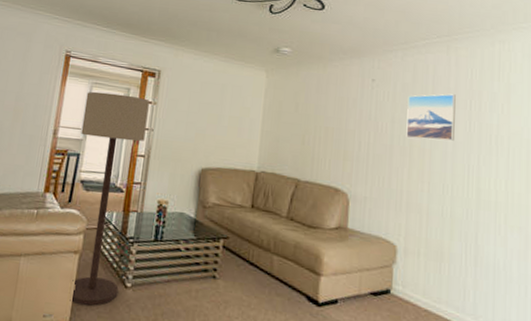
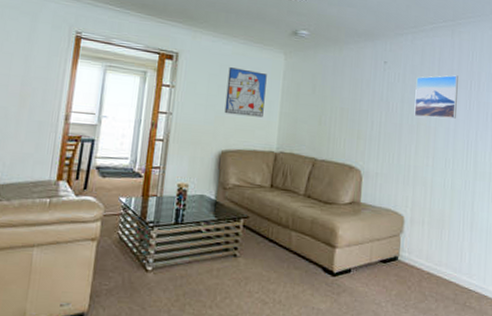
floor lamp: present [69,91,150,306] -> none [88,74,168,292]
wall art: none [205,85,248,136] -> present [224,67,267,118]

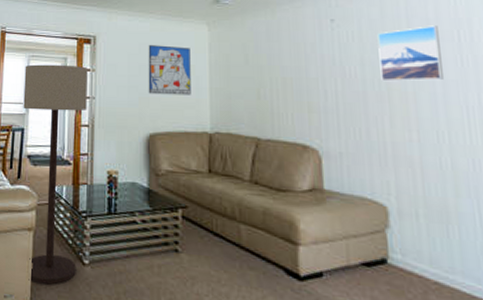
floor lamp: none [88,74,168,292] -> present [23,64,88,285]

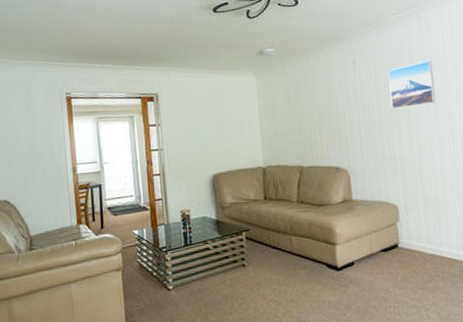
floor lamp: present [23,64,88,285] -> none [94,122,163,312]
wall art: present [148,45,191,95] -> none [205,96,246,141]

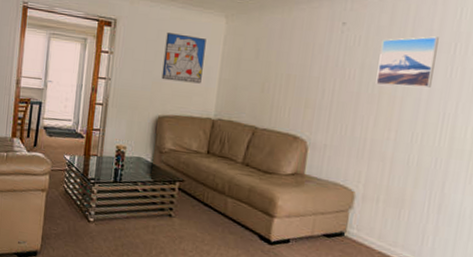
wall art: none [205,96,246,141] -> present [161,33,206,84]

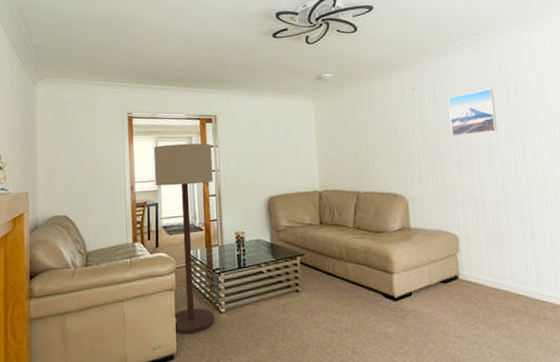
floor lamp: none [40,42,106,236] -> present [153,143,215,334]
wall art: present [161,33,206,84] -> none [263,119,302,163]

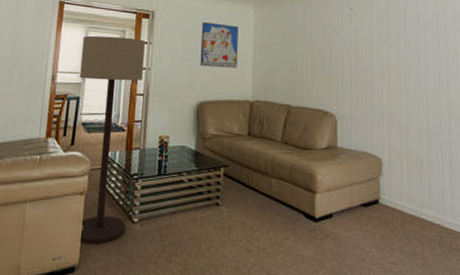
wall art: none [263,119,302,163] -> present [200,22,238,68]
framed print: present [448,88,497,137] -> none [383,17,426,61]

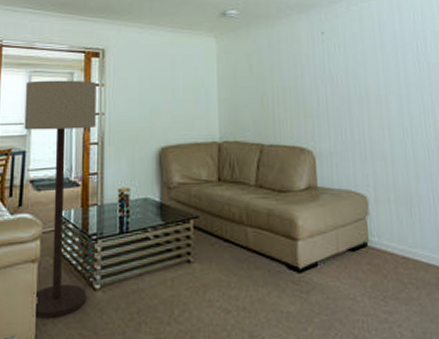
wall art: present [200,22,238,68] -> none [159,58,201,107]

